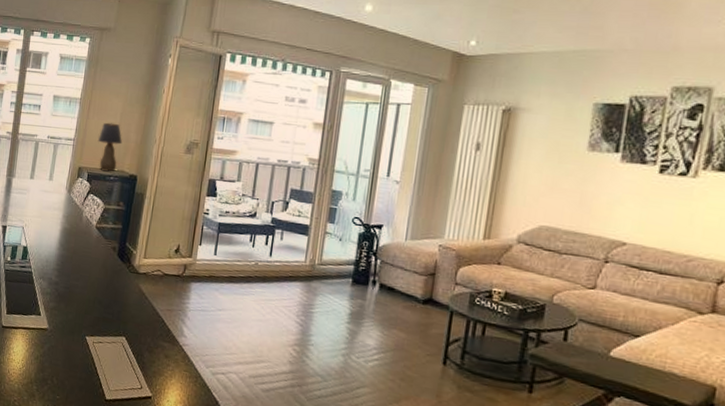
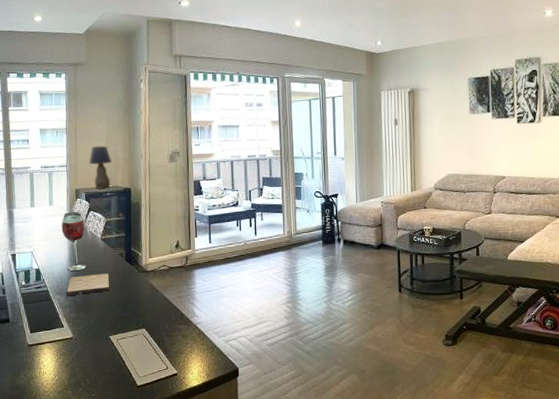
cutting board: none [50,262,98,286] -> present [66,273,110,295]
wineglass: none [55,191,82,257] -> present [61,212,86,271]

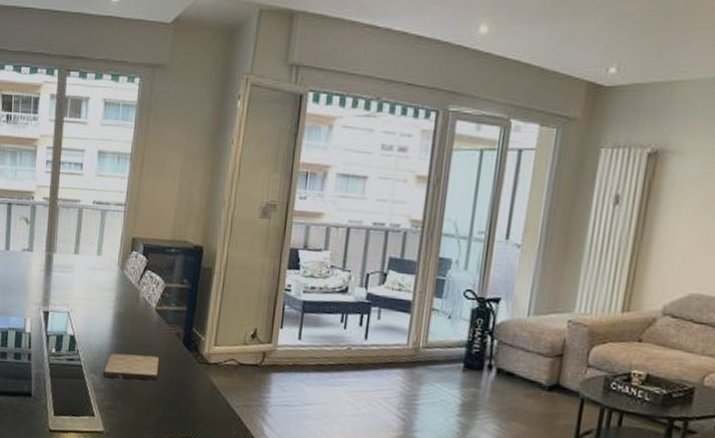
wineglass: present [61,212,86,271] -> none [108,267,138,347]
table lamp: present [89,146,111,189] -> none [155,182,183,243]

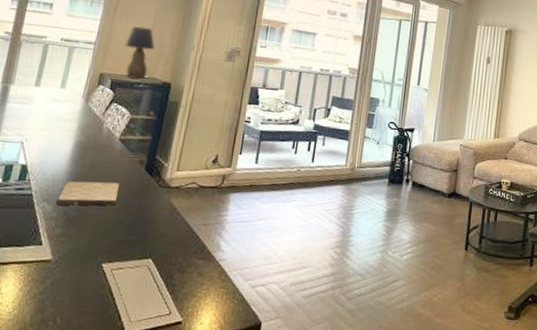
table lamp: none [155,182,183,243] -> present [126,26,155,79]

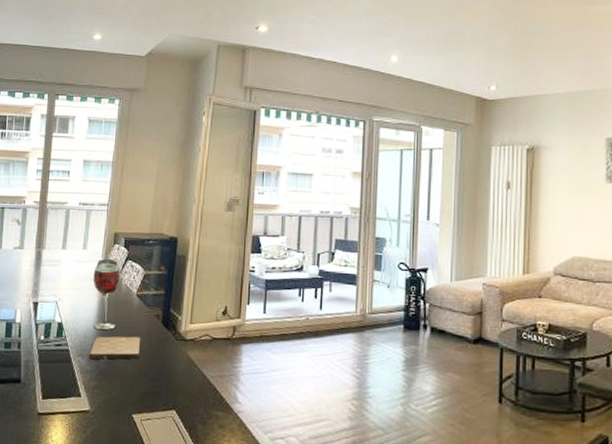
wineglass: none [65,100,103,174] -> present [93,259,120,330]
table lamp: present [126,26,155,79] -> none [134,184,159,236]

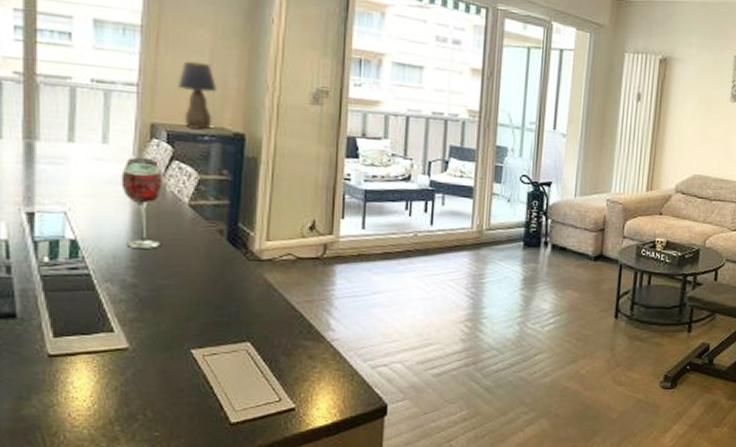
cutting board: present [89,336,141,360] -> none [123,256,199,286]
table lamp: none [134,184,159,236] -> present [179,61,216,130]

